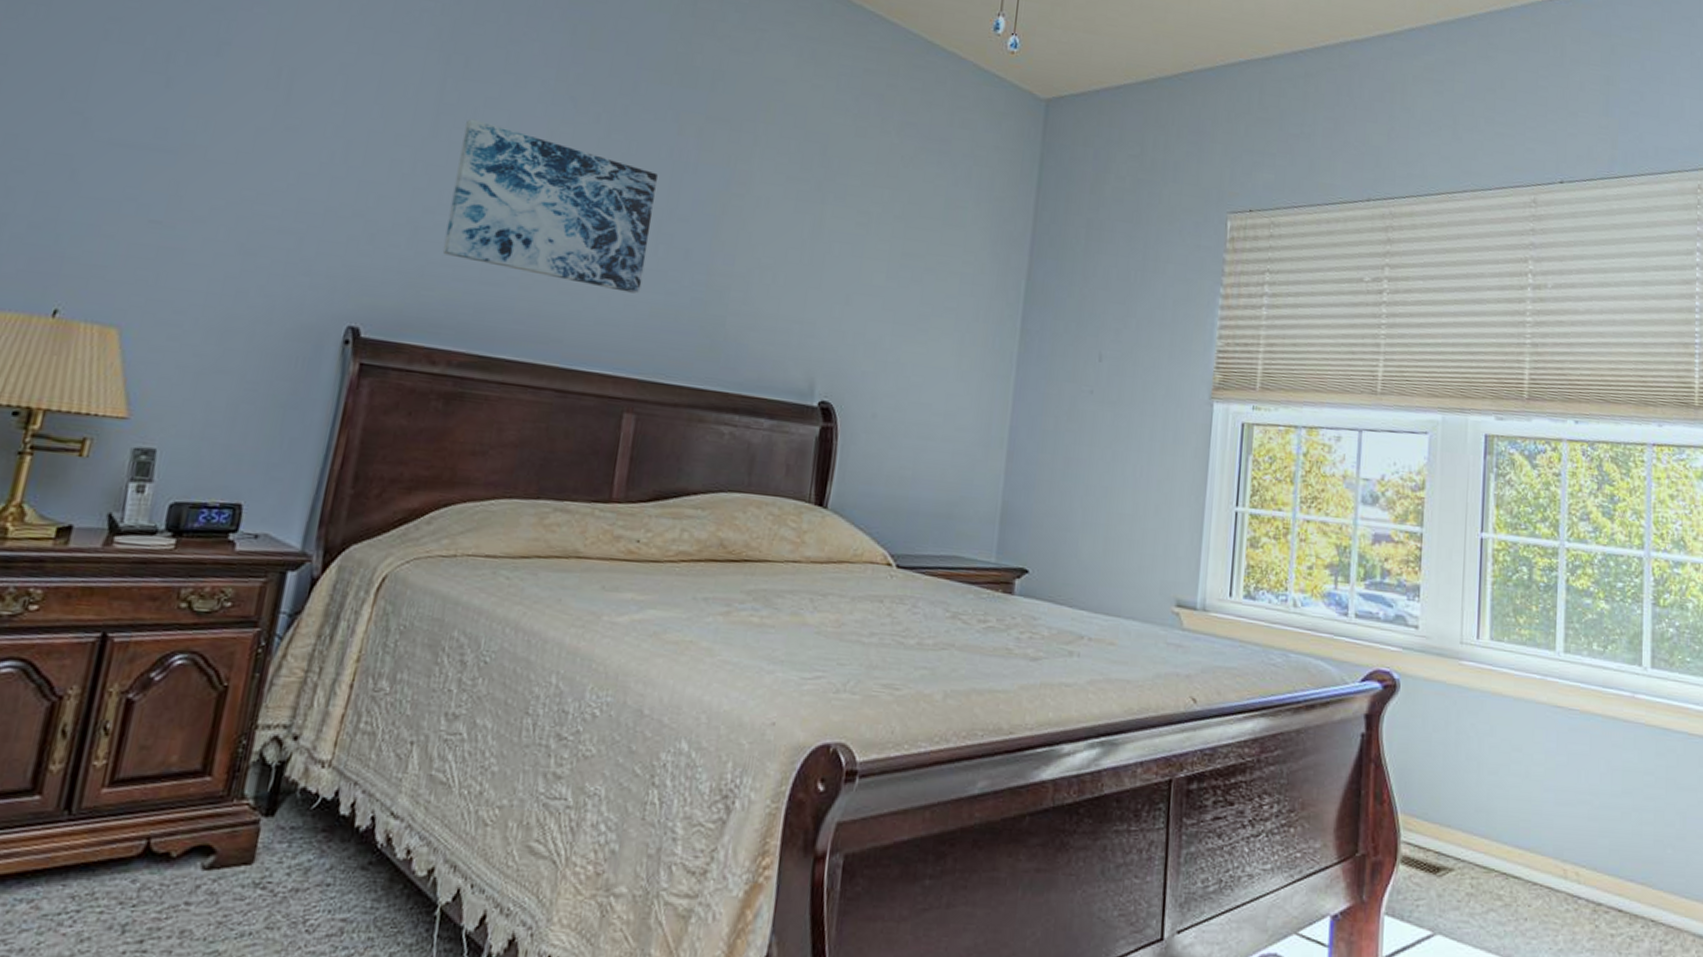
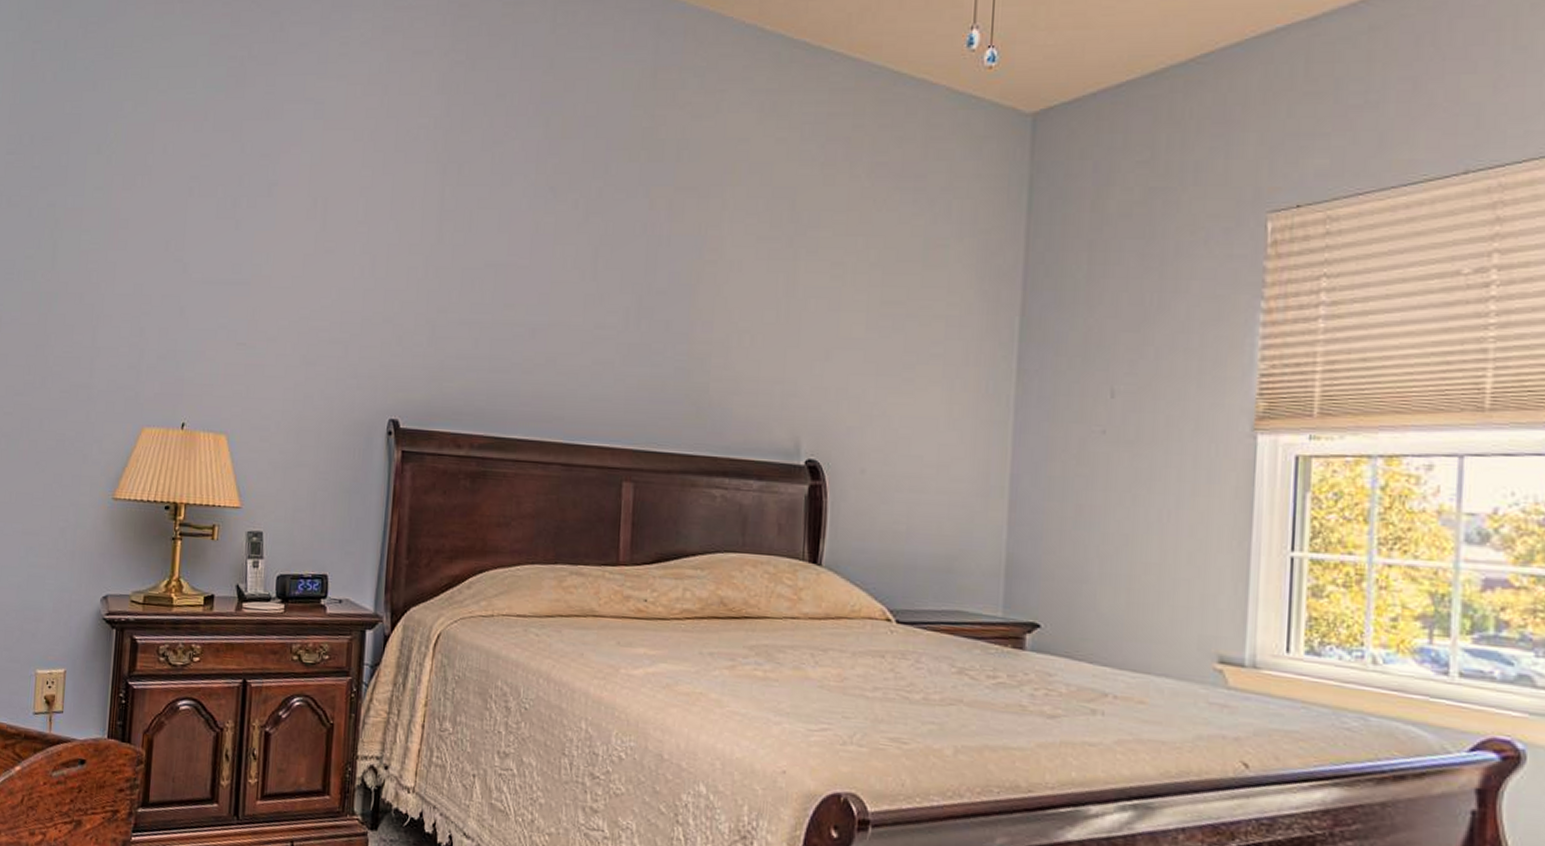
wall art: present [442,119,658,294] -> none [456,221,634,368]

